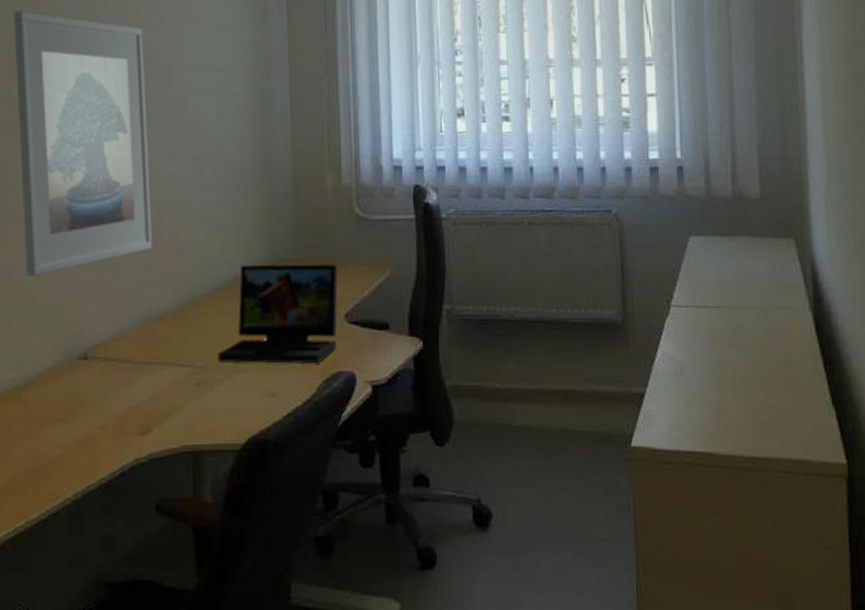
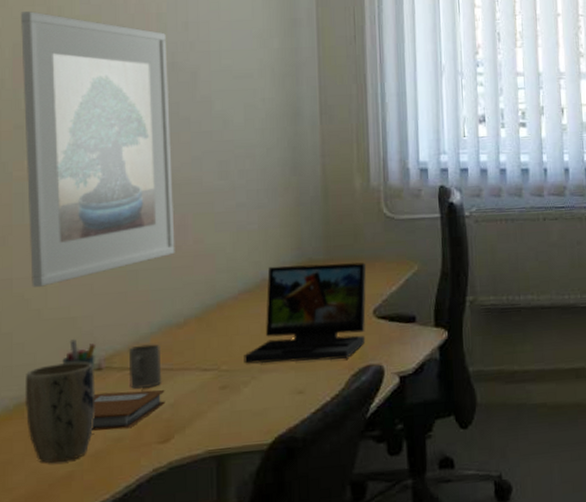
plant pot: none [22,350,83,445] -> present [24,362,96,464]
pen holder: none [53,328,83,358] -> present [62,339,97,369]
notebook: none [80,381,145,418] -> present [92,389,165,431]
mug: none [111,337,142,380] -> present [128,344,162,389]

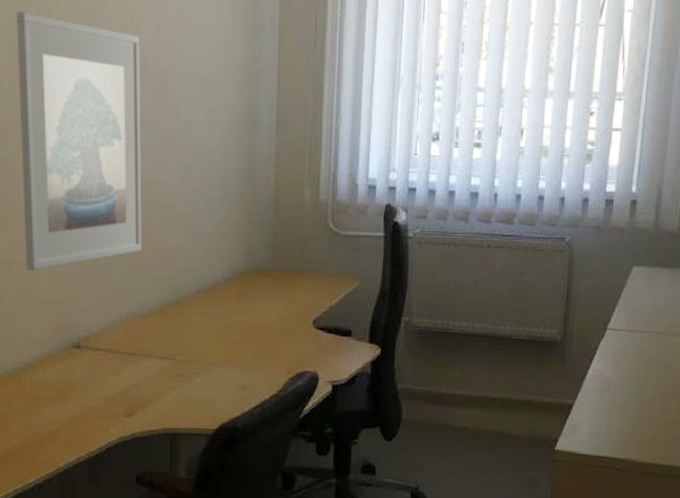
plant pot: present [24,362,96,464] -> none [21,339,75,421]
pen holder: present [62,339,97,369] -> none [50,319,77,347]
notebook: present [92,389,165,431] -> none [72,367,131,401]
mug: present [128,344,162,389] -> none [101,330,129,369]
laptop: present [244,262,367,364] -> none [196,270,310,362]

